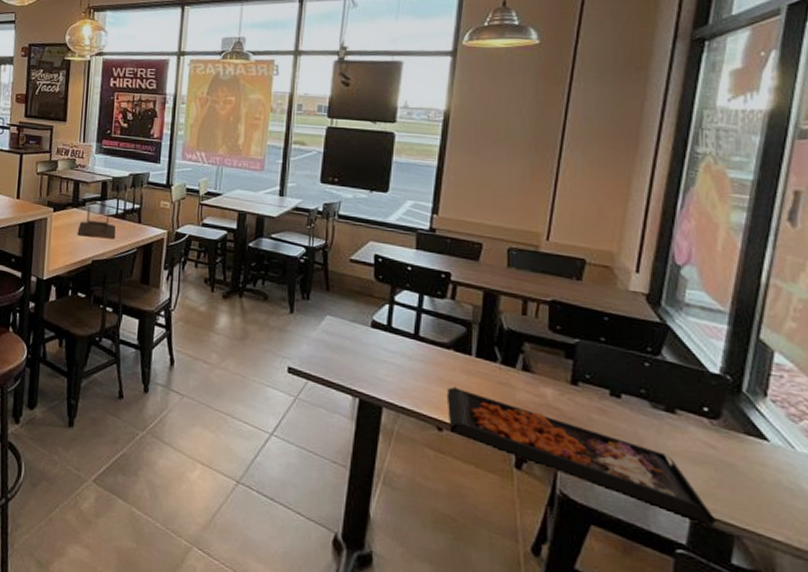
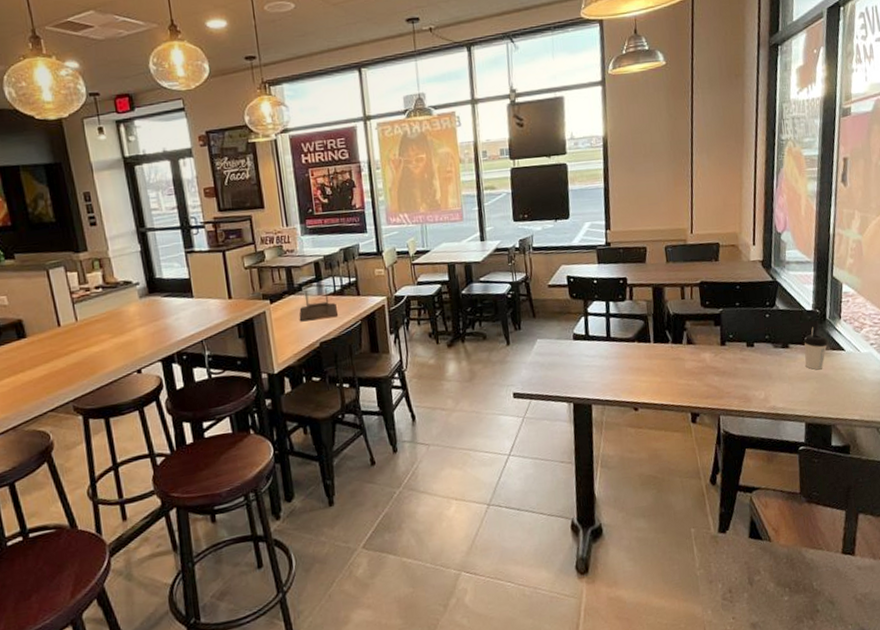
food tray: present [446,387,717,525] -> none [636,371,821,423]
beverage cup: none [699,396,740,456] -> present [803,327,827,370]

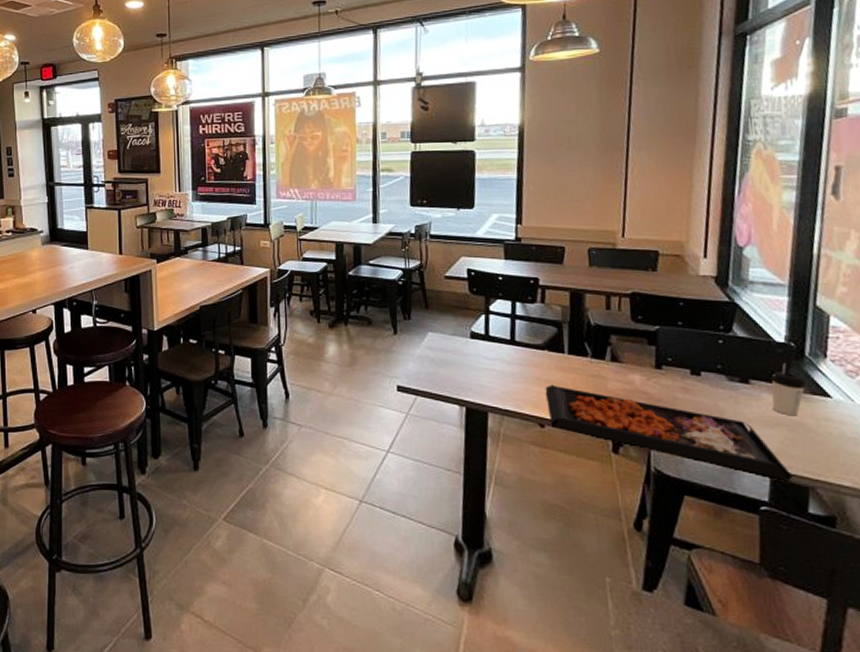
napkin holder: present [299,288,338,322] -> none [182,254,220,284]
food tray: none [636,371,821,423] -> present [545,384,793,480]

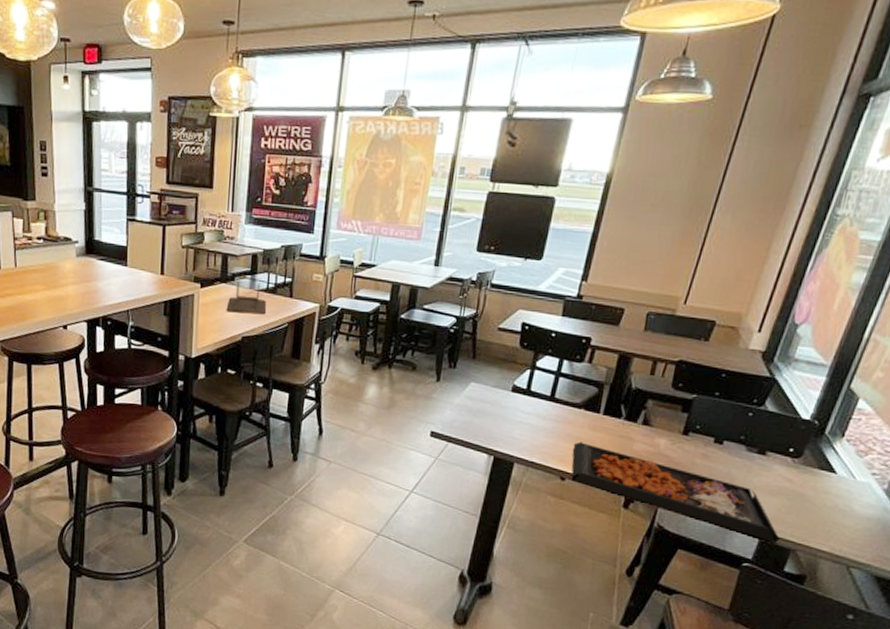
napkin holder: none [182,254,220,284] -> present [226,281,266,315]
beverage cup: present [771,363,806,416] -> none [779,439,817,487]

